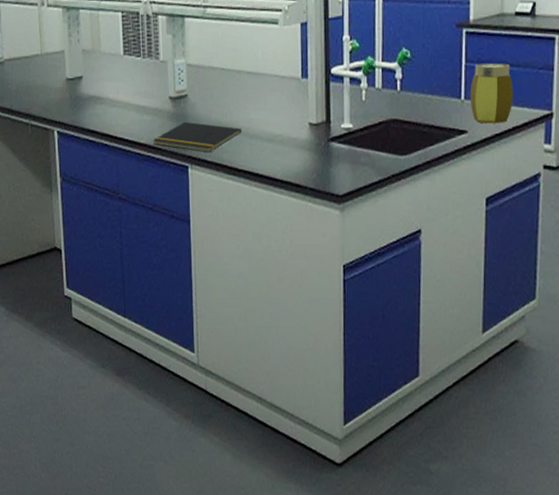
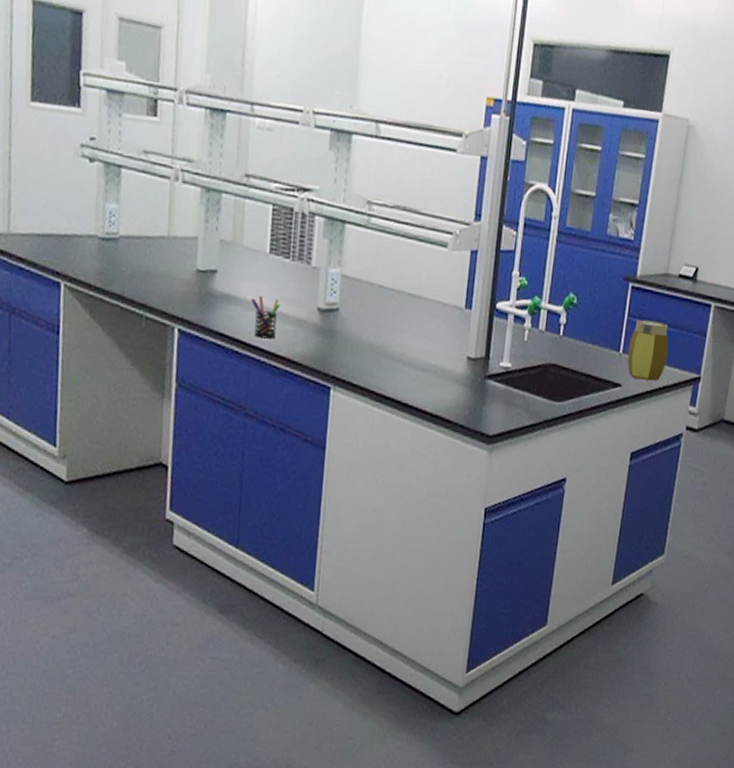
pen holder: none [113,93,138,130] -> present [251,296,281,339]
notepad: present [152,121,242,153] -> none [292,337,395,376]

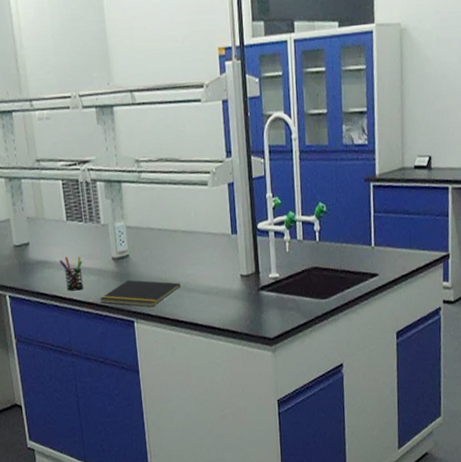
notepad: none [292,337,395,376] -> present [99,279,181,308]
jar: present [627,319,669,381] -> none [378,212,416,267]

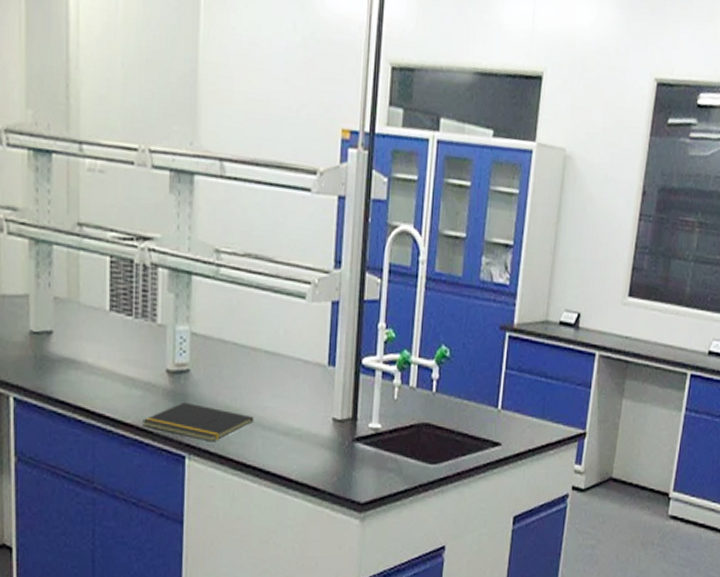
pen holder: present [59,257,83,291] -> none [92,358,125,406]

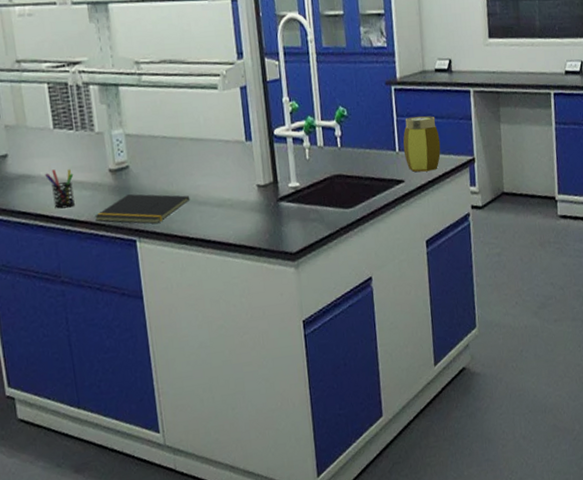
pen holder: none [92,358,125,406] -> present [45,169,75,209]
jar: none [506,372,551,438] -> present [403,115,441,172]

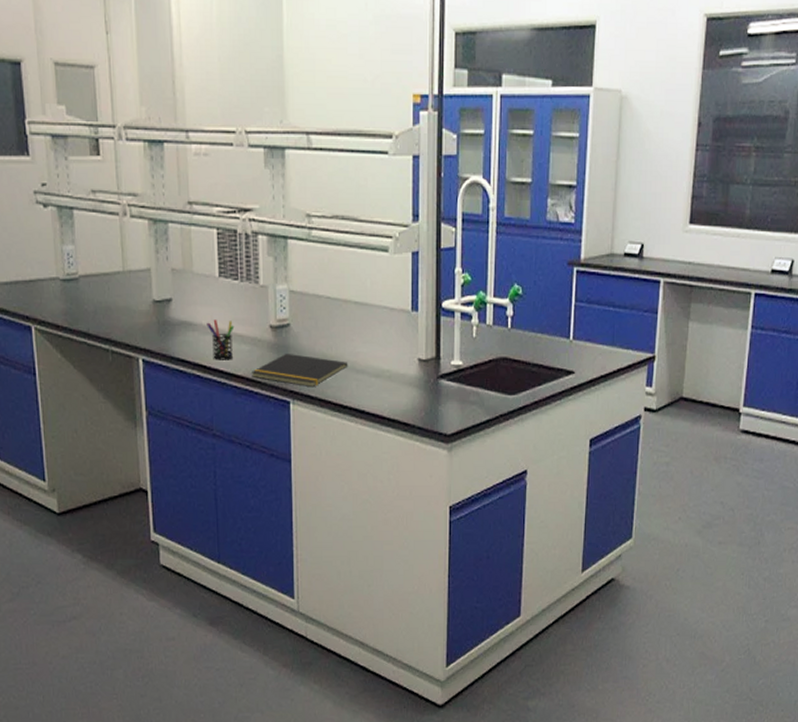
jar: present [403,115,441,172] -> none [578,303,620,365]

